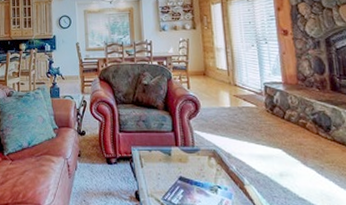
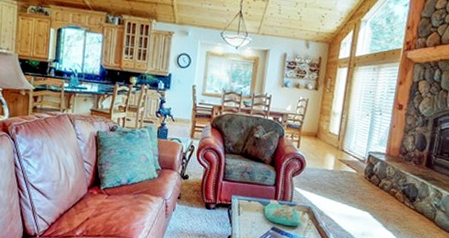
decorative tray: none [167,150,209,173] -> present [264,203,301,226]

